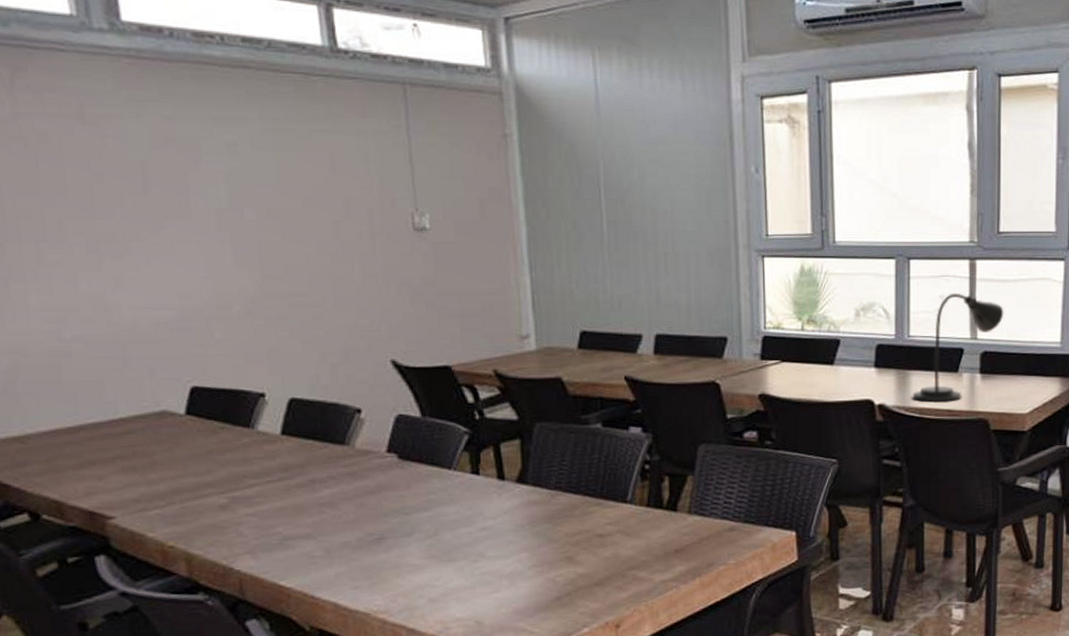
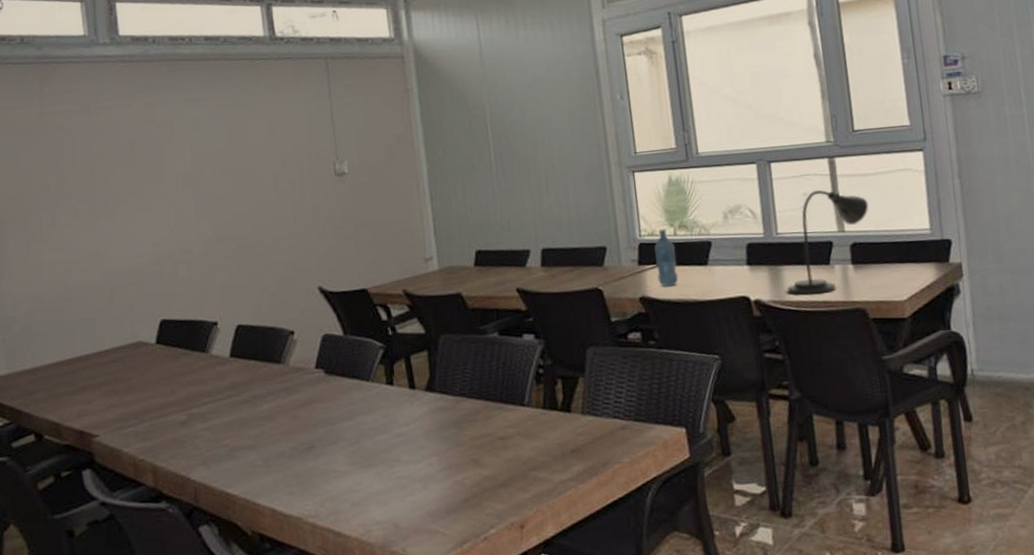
water bottle: none [779,322,802,384] -> present [654,229,679,286]

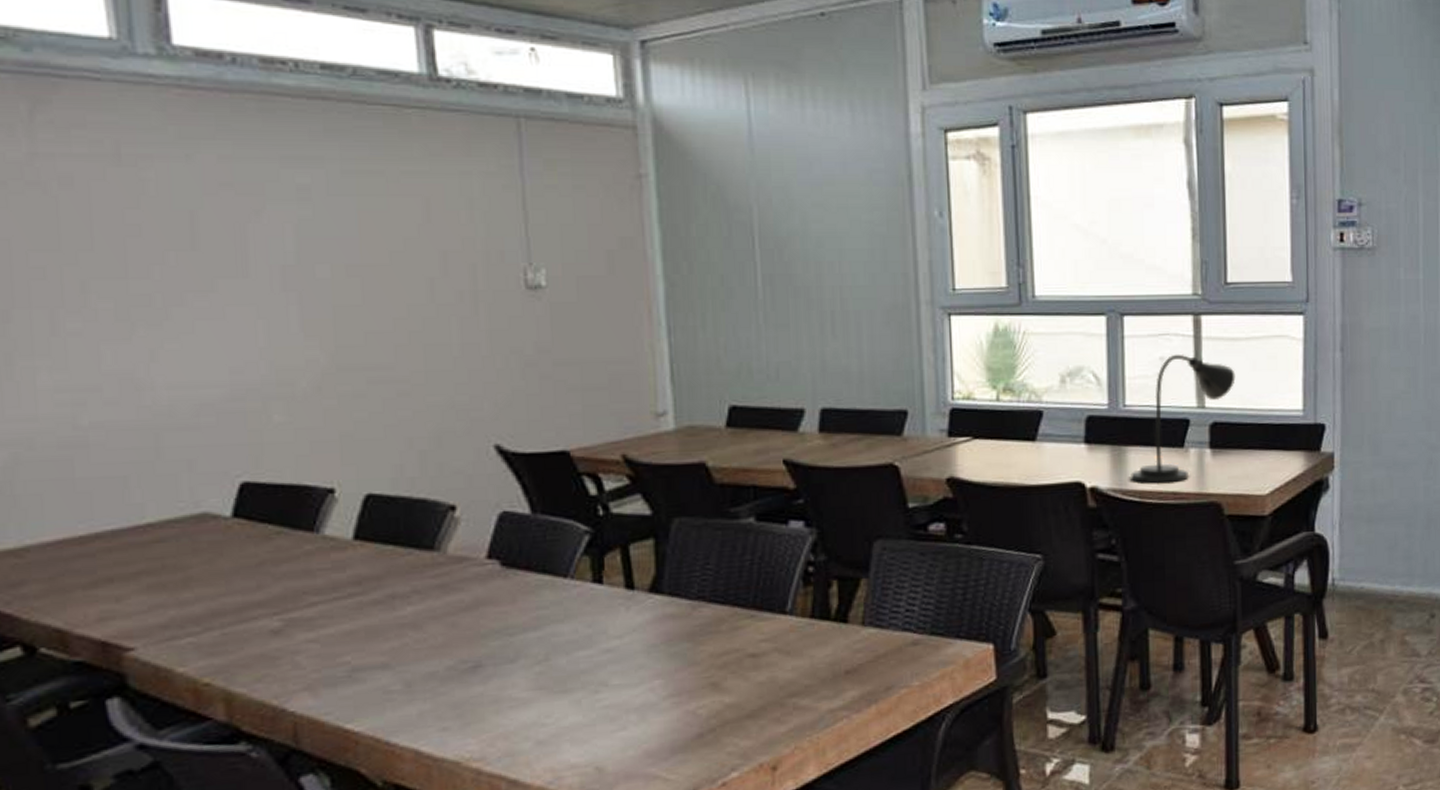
water bottle: present [654,229,679,286] -> none [970,392,999,465]

